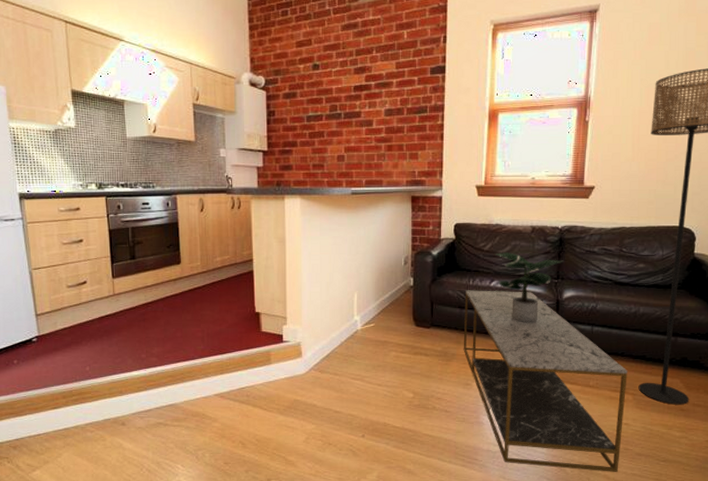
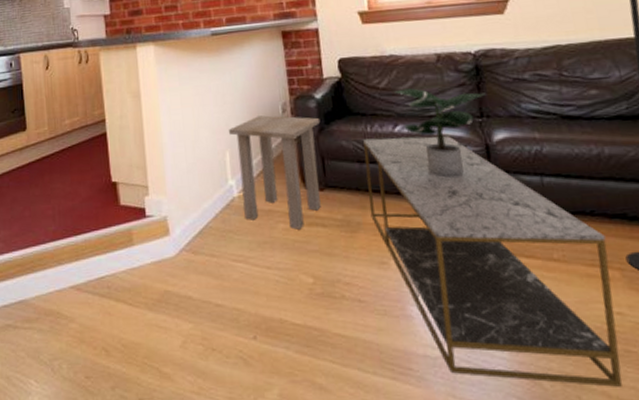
side table: none [358,266,434,357] -> present [228,115,321,230]

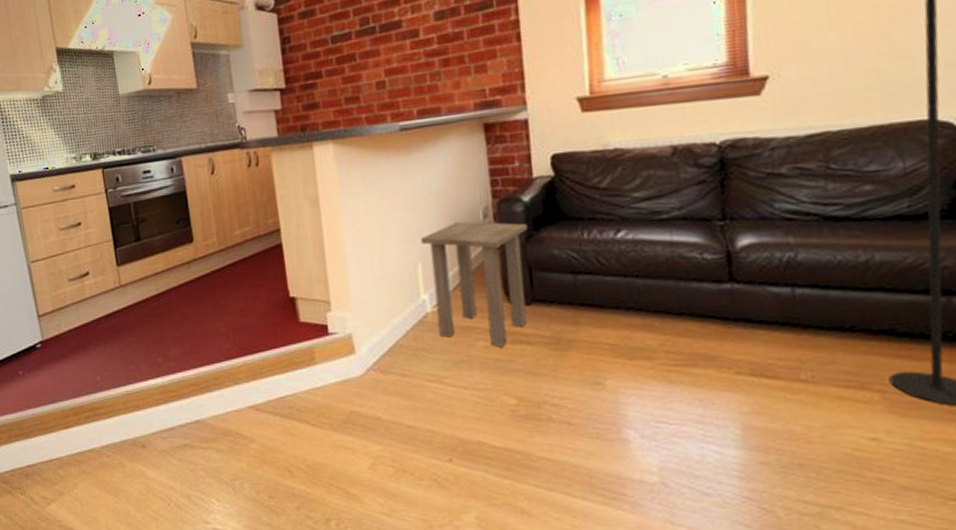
coffee table: present [363,136,623,387] -> none [578,242,871,517]
potted plant: present [394,88,486,178] -> none [618,187,731,290]

